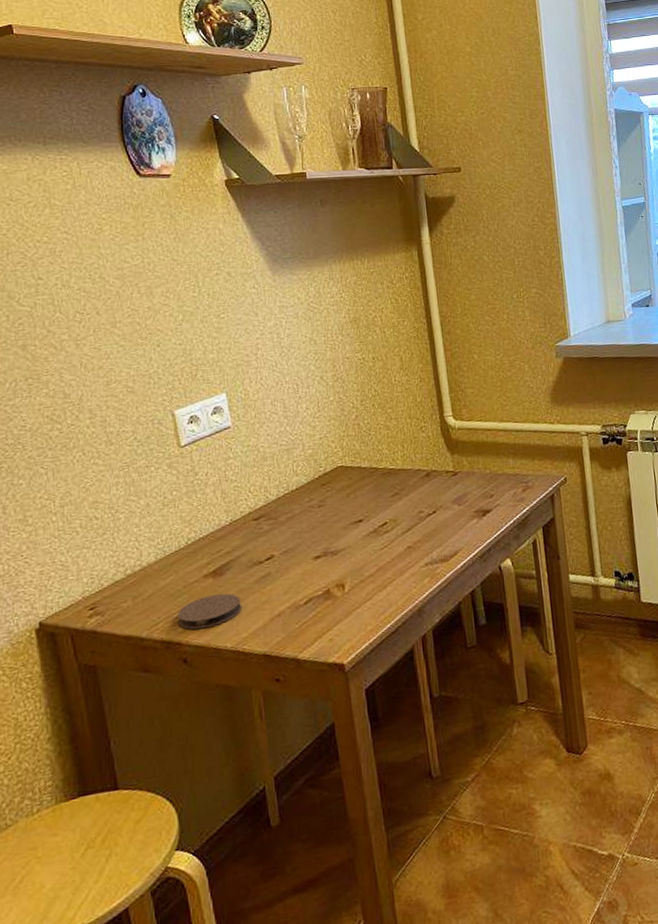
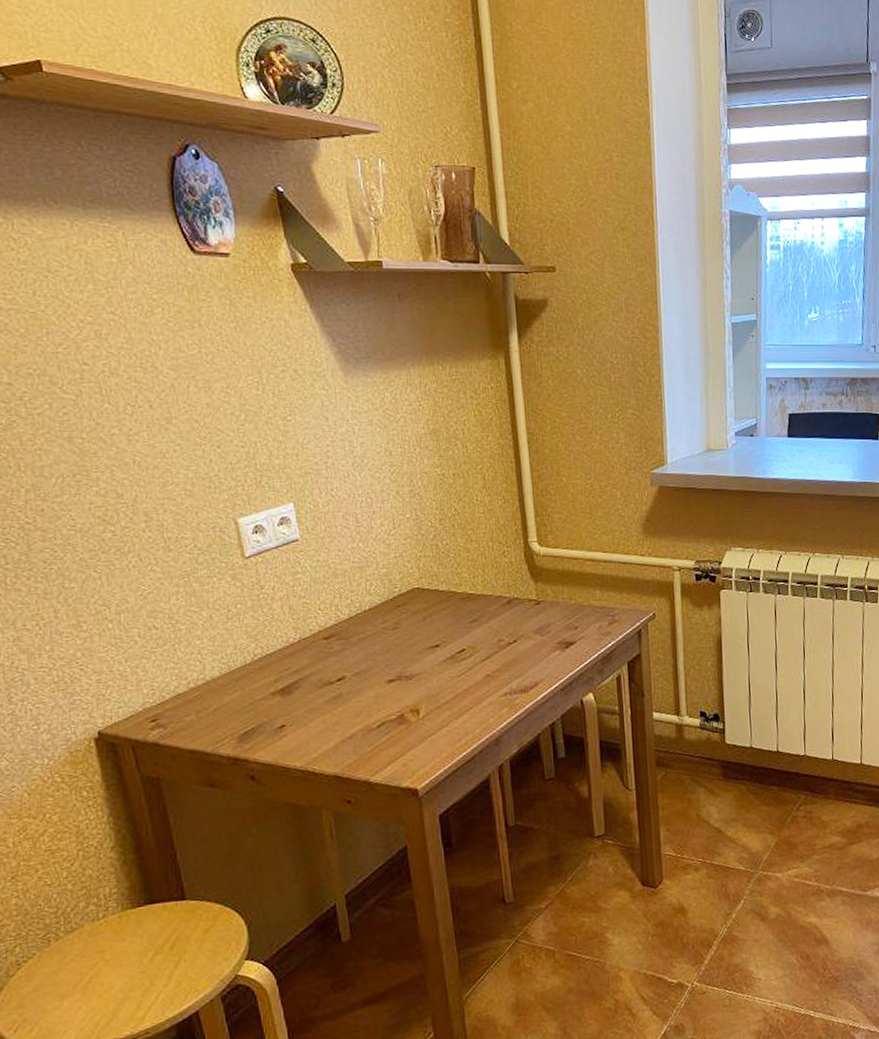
coaster: present [178,593,241,630] -> none [244,712,311,748]

